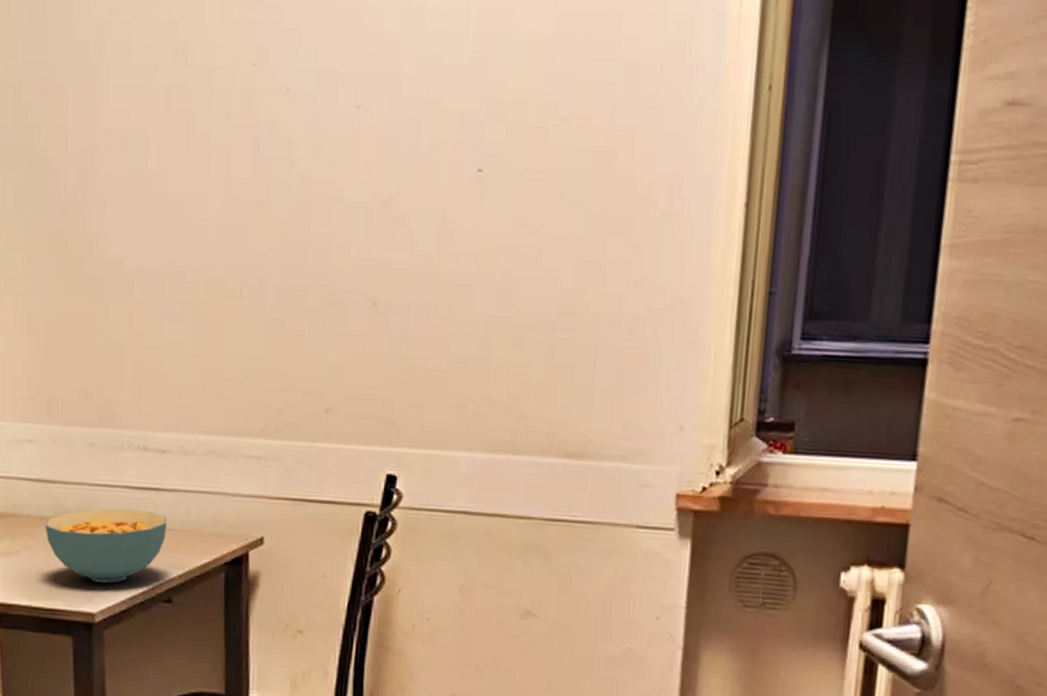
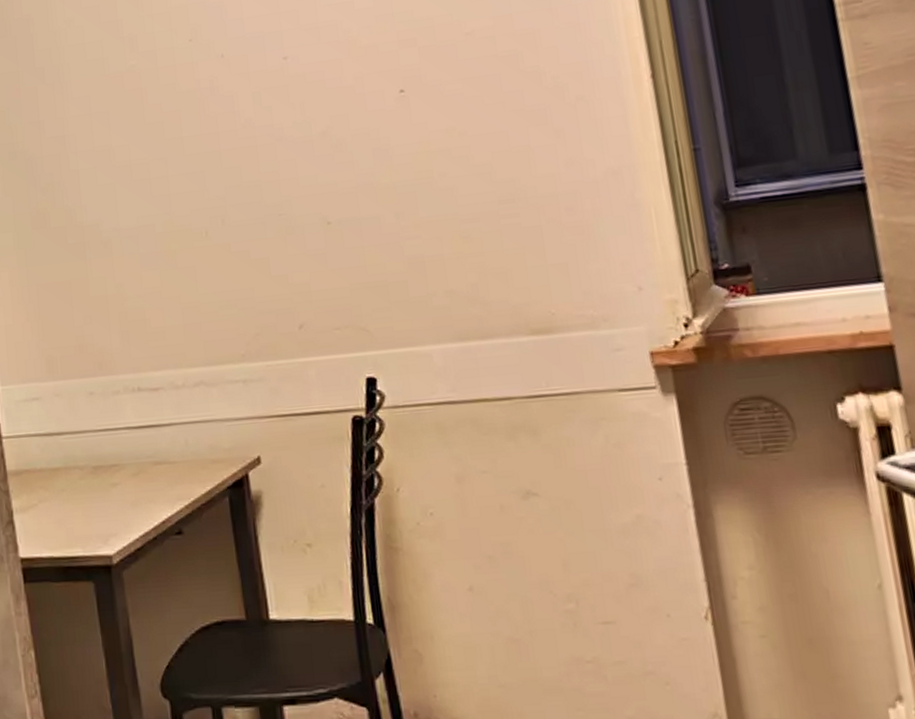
cereal bowl: present [45,509,167,583] -> none [57,448,169,524]

